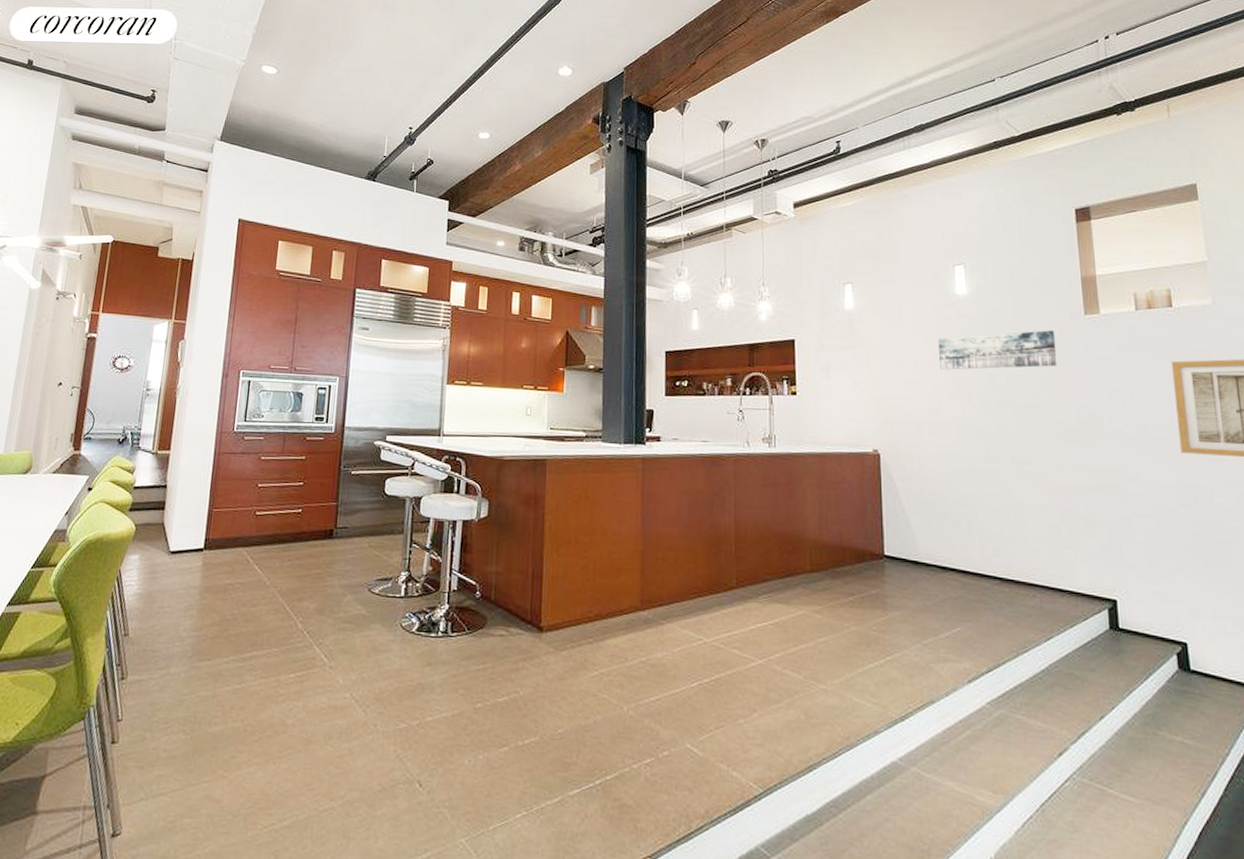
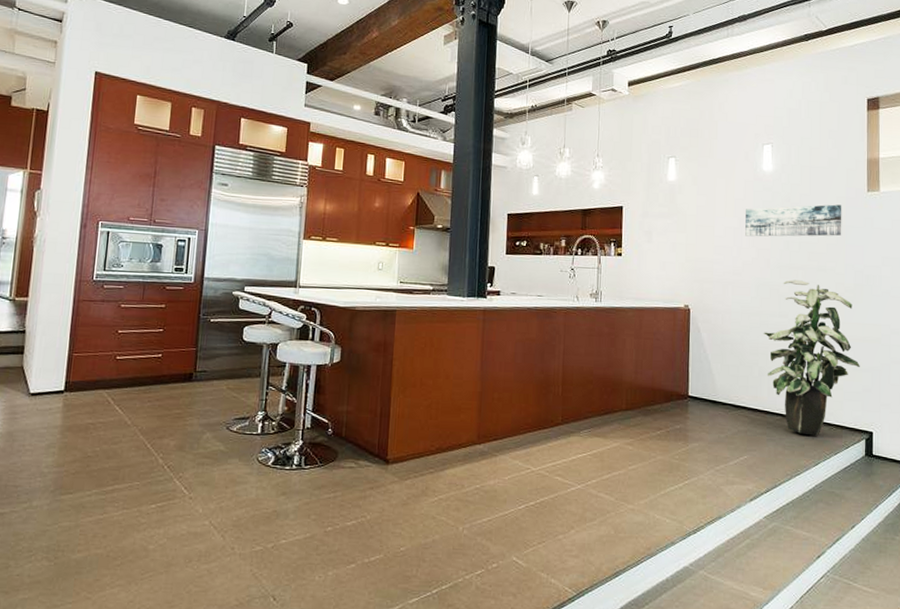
indoor plant: none [969,418,1093,606] -> present [763,279,860,437]

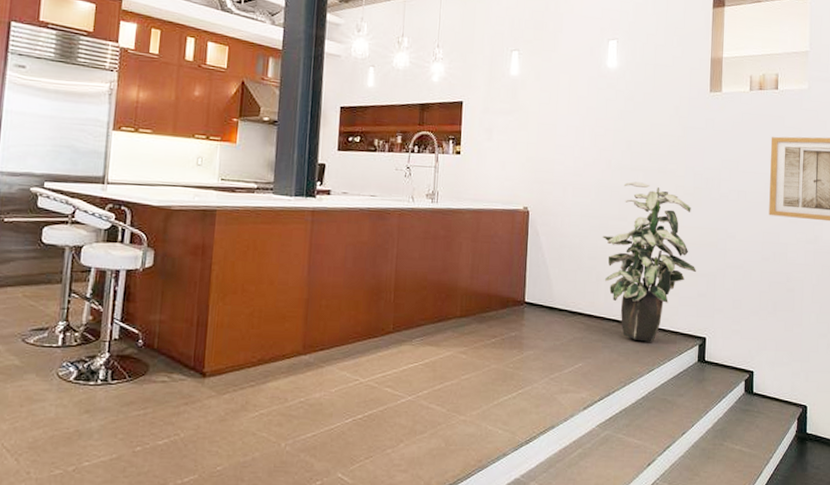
wall art: present [745,204,842,237] -> none [587,104,685,138]

